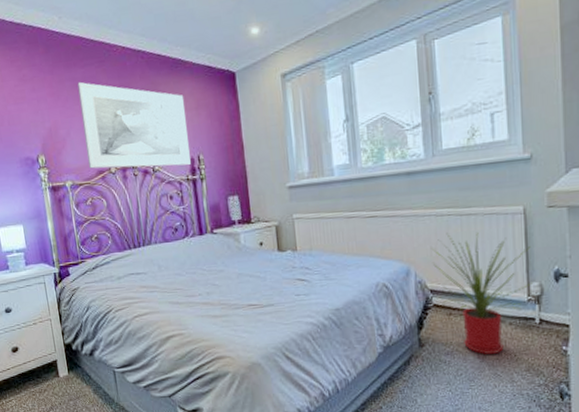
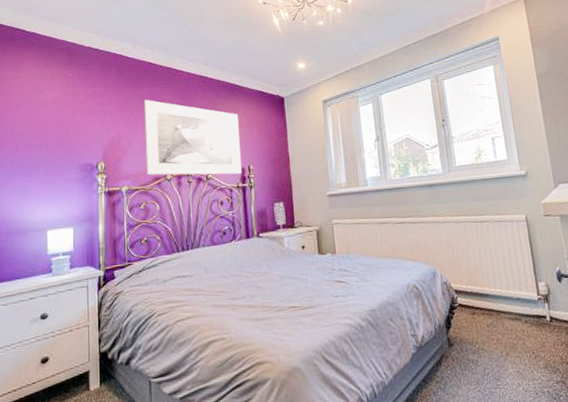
house plant: present [432,233,532,354] -> none [454,238,540,353]

